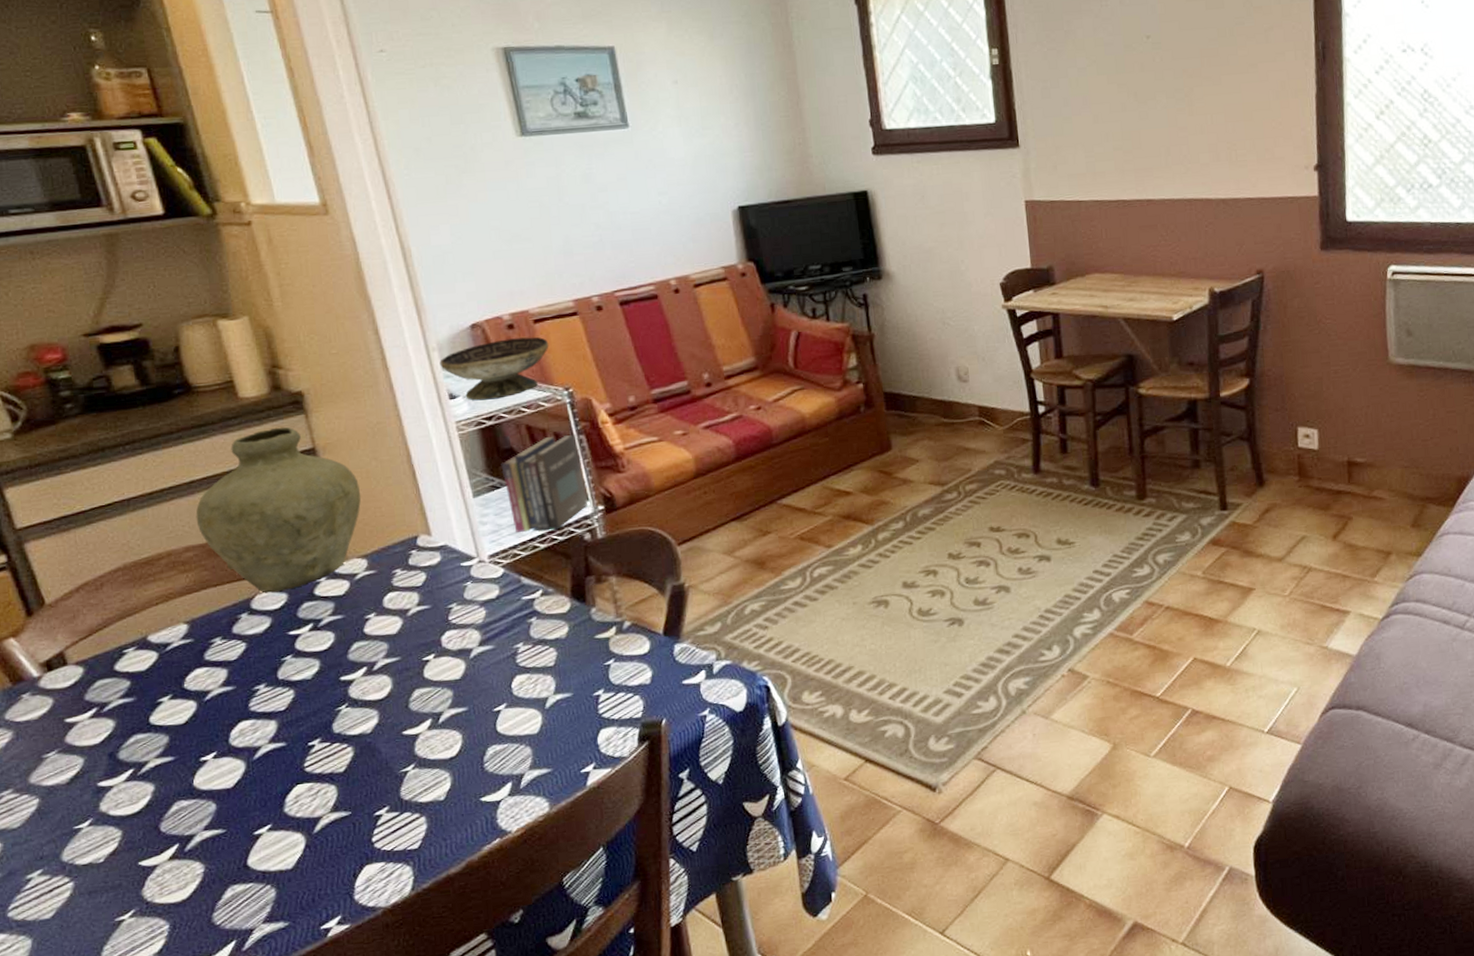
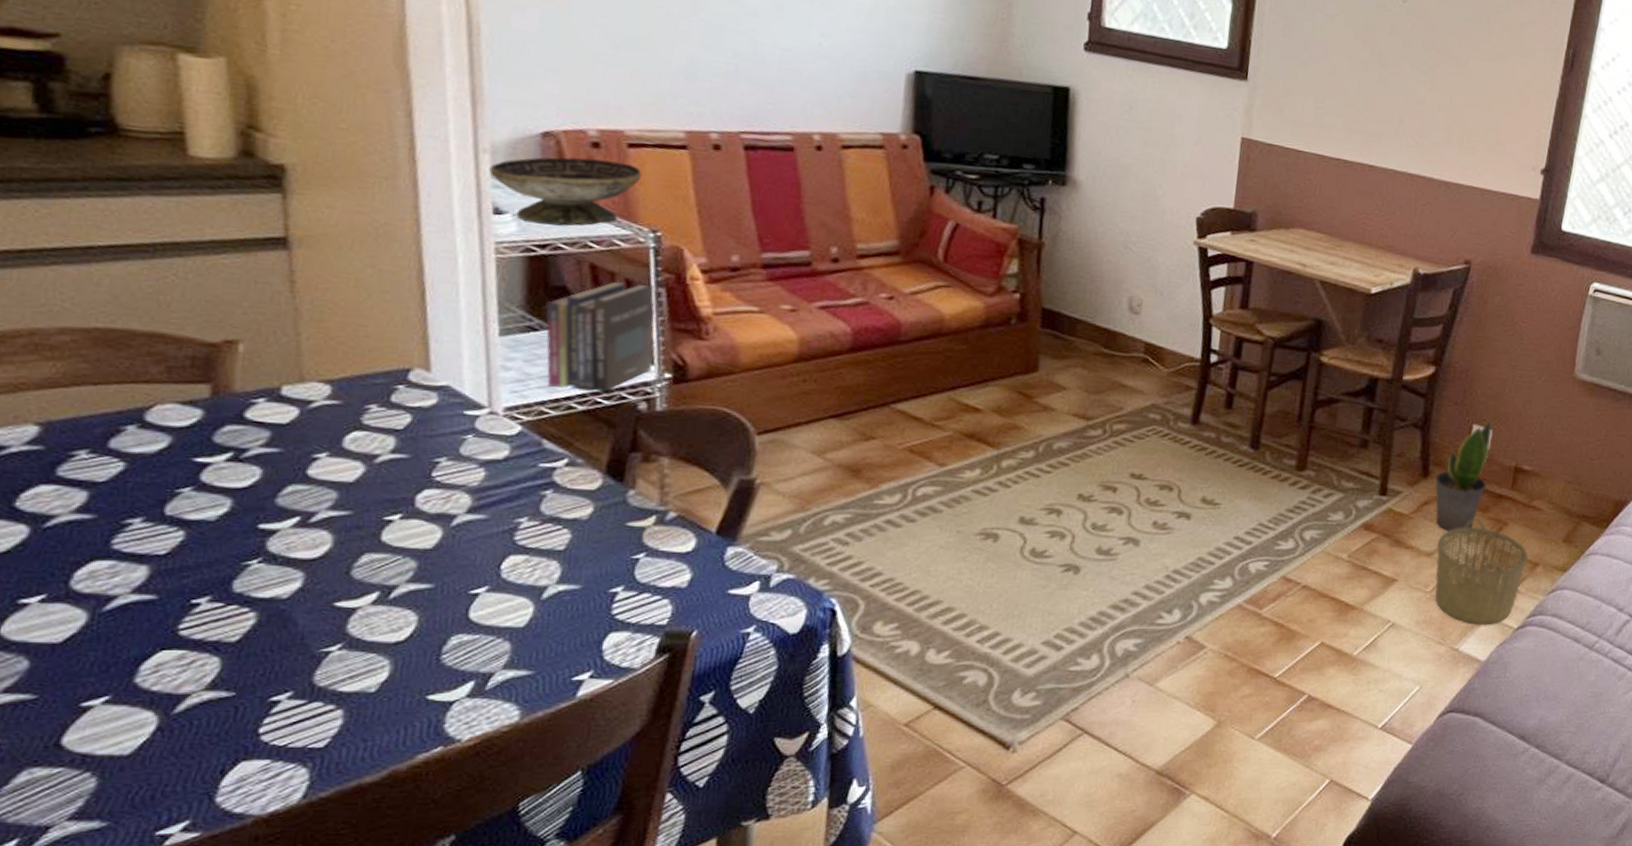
vase: present [195,427,361,593] -> none [85,202,342,406]
potted plant: none [1270,421,1323,535] -> present [1435,421,1493,531]
basket: none [1286,516,1380,621] -> present [1435,517,1529,625]

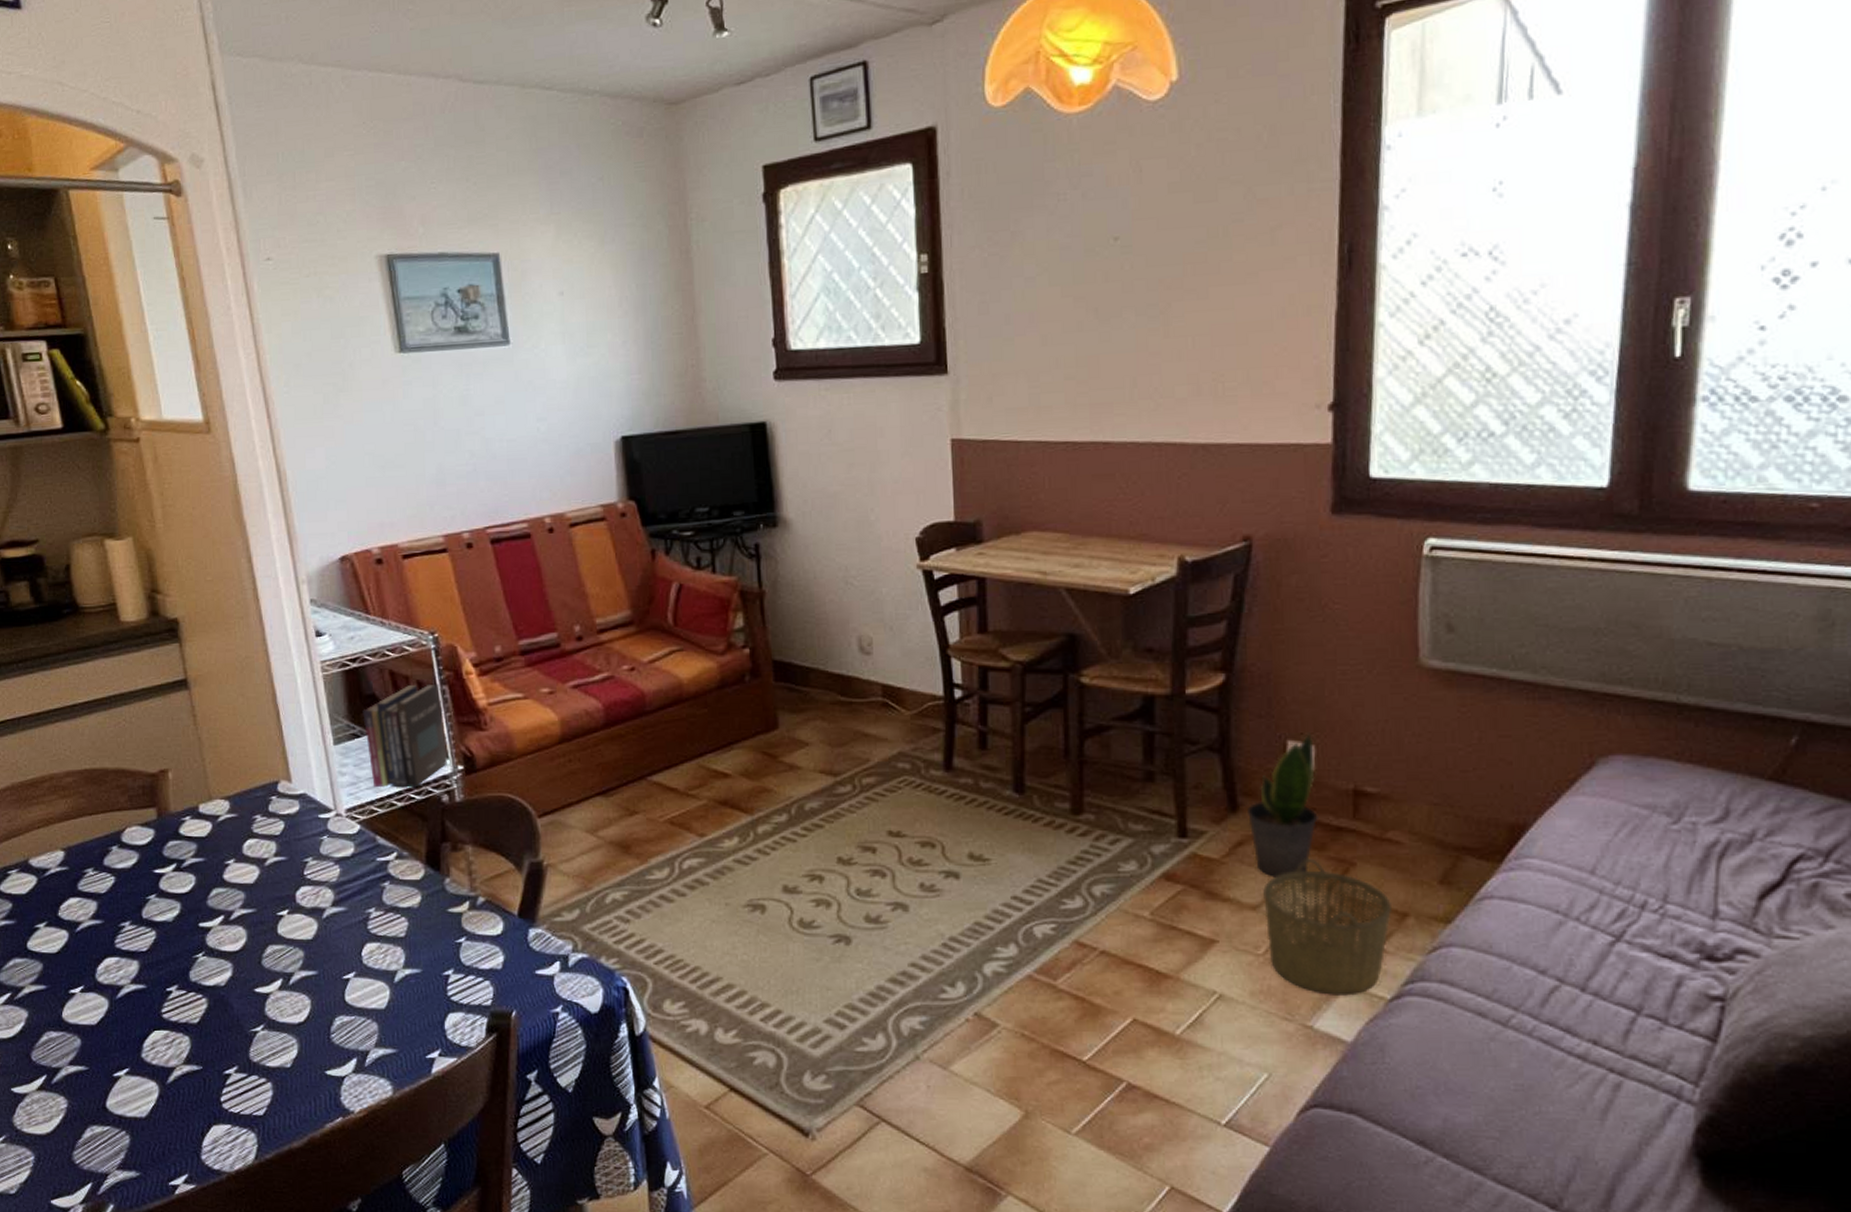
decorative bowl: present [489,157,642,226] -> none [308,574,417,640]

